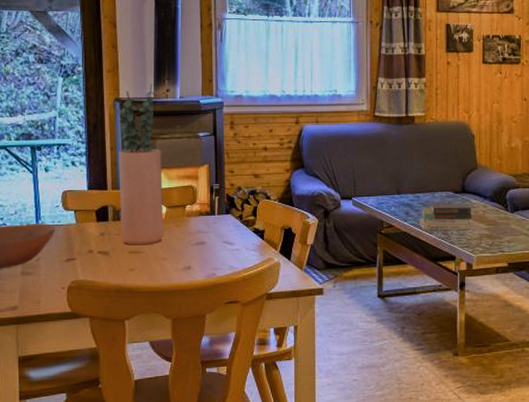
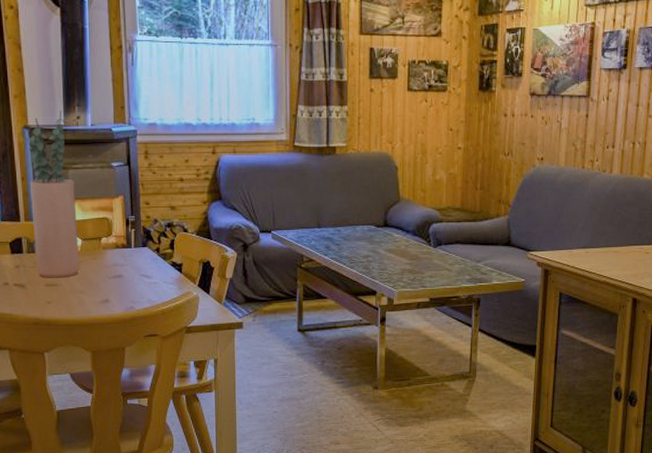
books: present [419,203,472,231] -> none [340,237,393,265]

